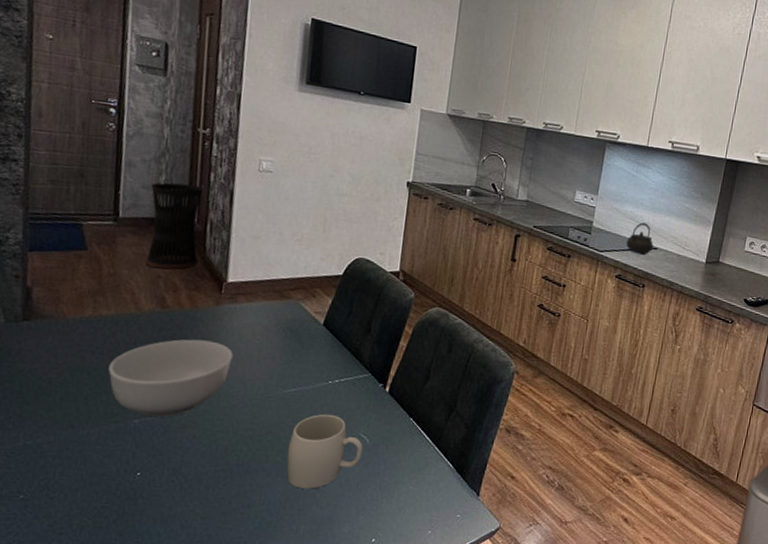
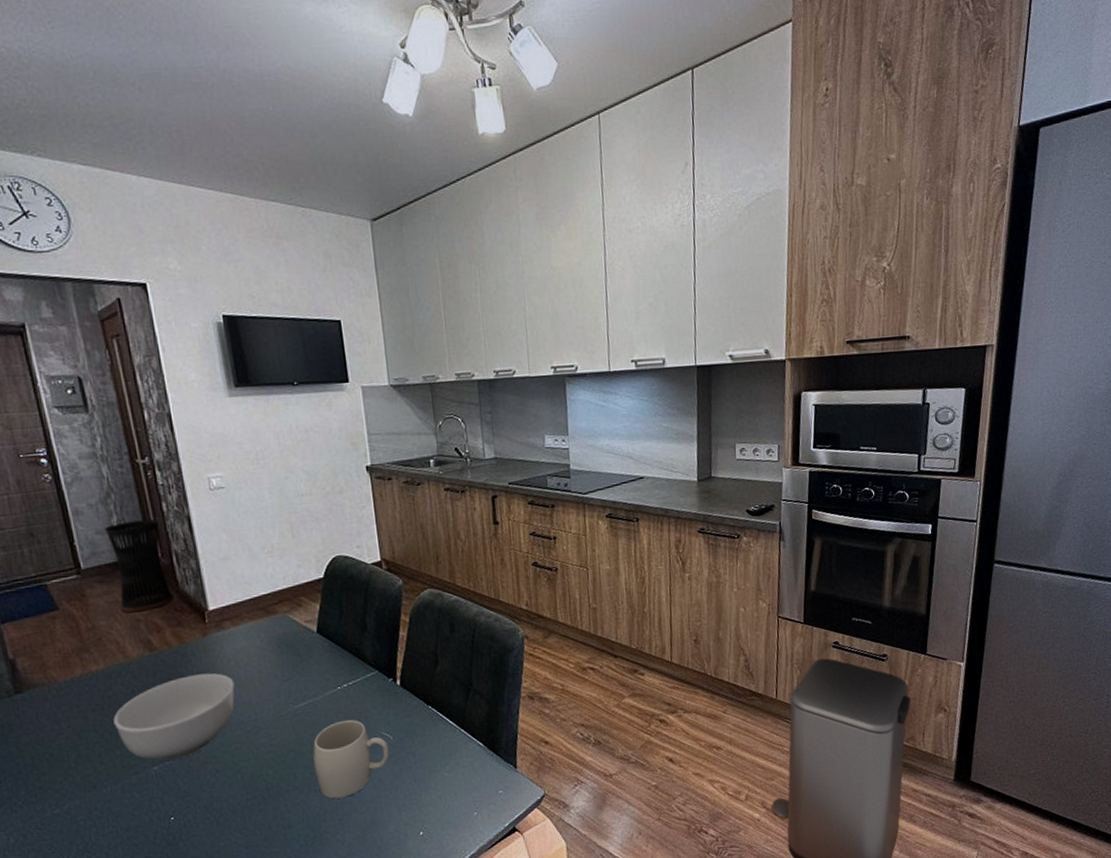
kettle: present [626,222,653,255] -> none [609,453,639,488]

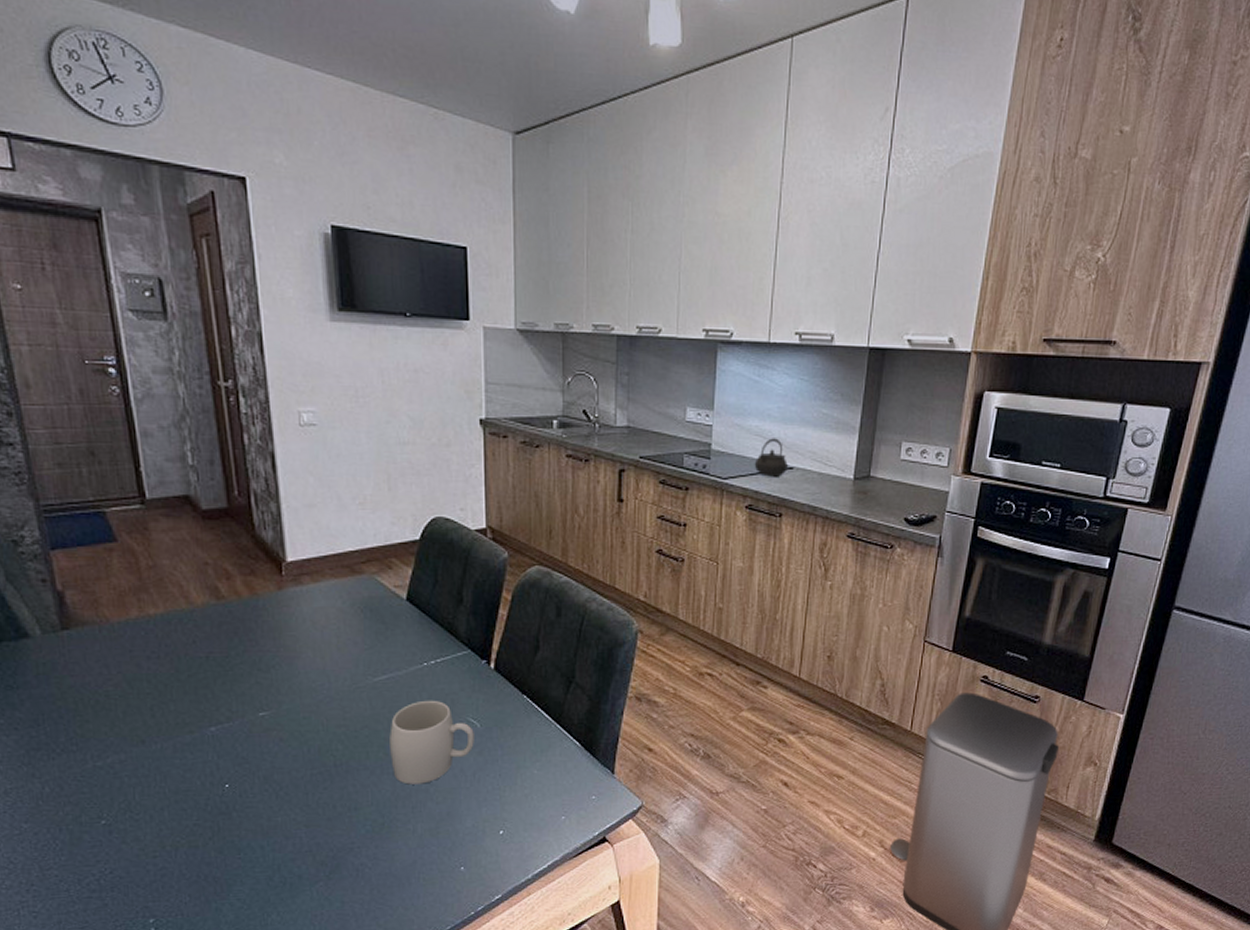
umbrella stand: present [104,519,175,613] -> none [176,451,249,554]
bowl: present [113,673,235,761] -> none [169,631,309,722]
kettle: none [609,453,639,488] -> present [754,438,788,477]

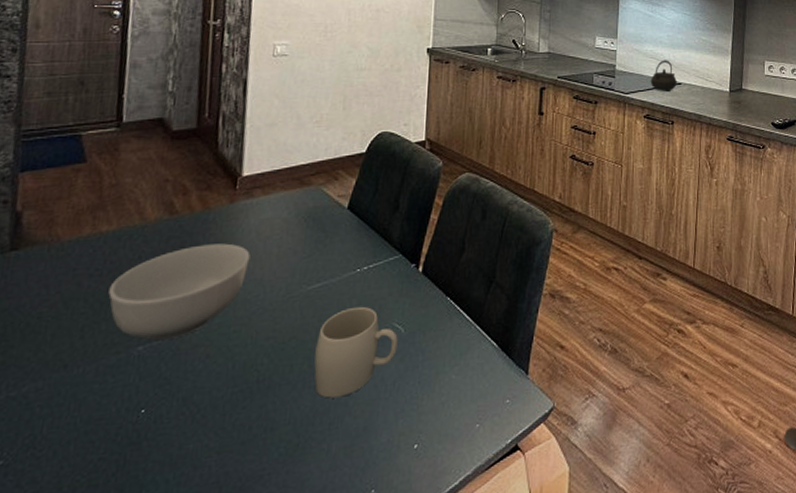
bowl: none [169,631,309,722] -> present [108,243,251,340]

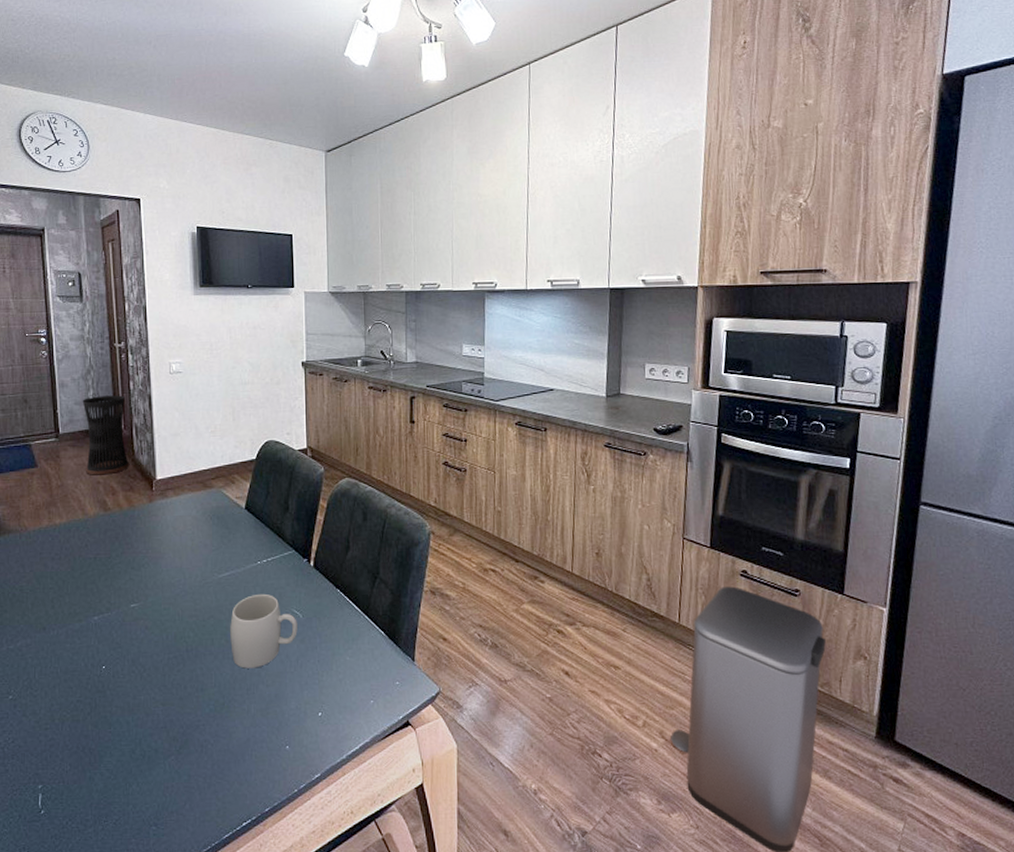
bowl: present [108,243,251,340] -> none [67,536,170,612]
umbrella stand: none [152,79,214,172] -> present [82,395,130,475]
kettle: present [650,60,677,91] -> none [520,365,549,398]

